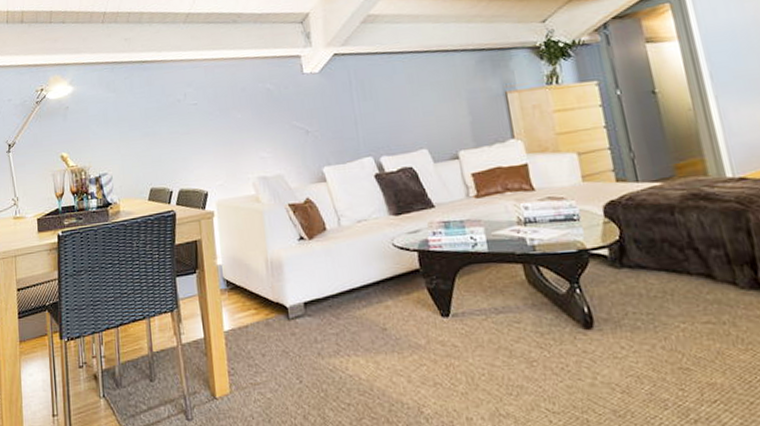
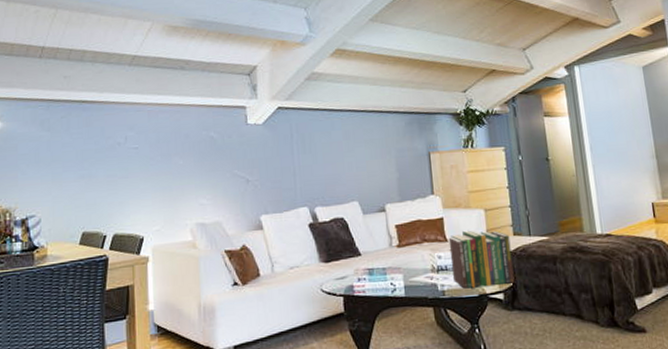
books: none [535,177,622,243] -> present [448,230,515,289]

